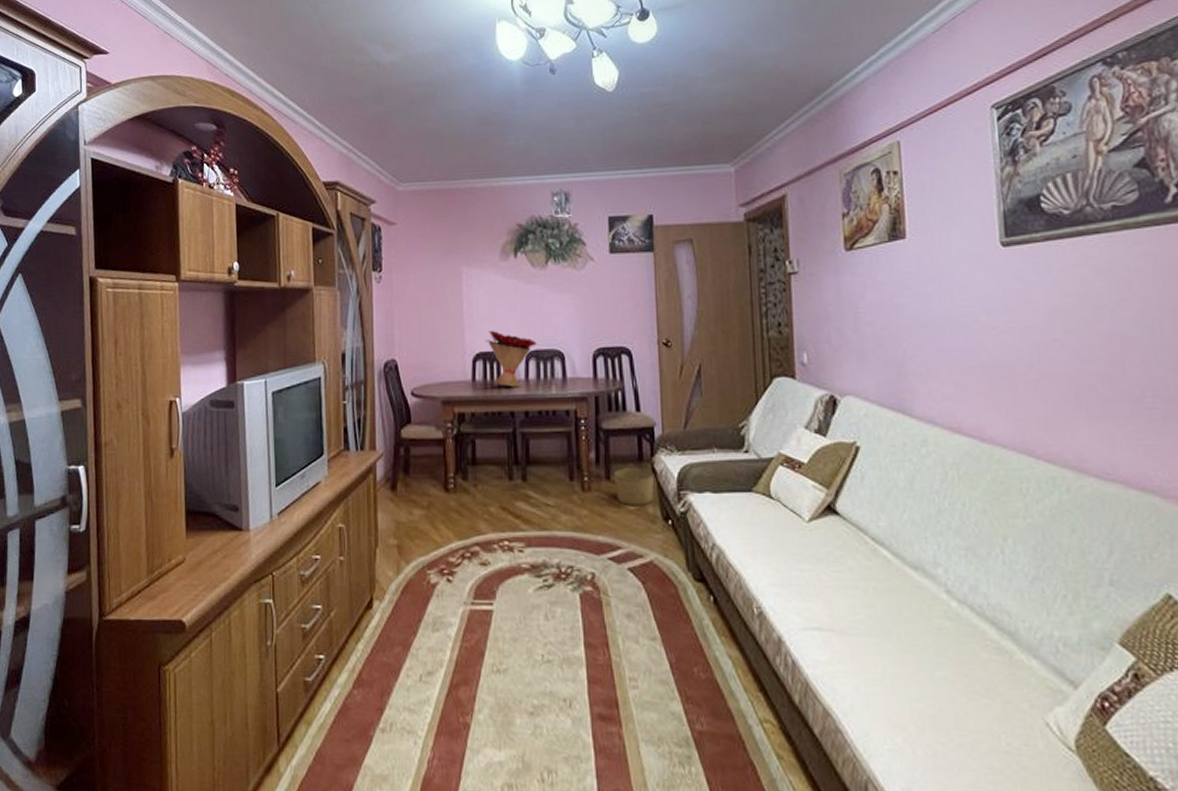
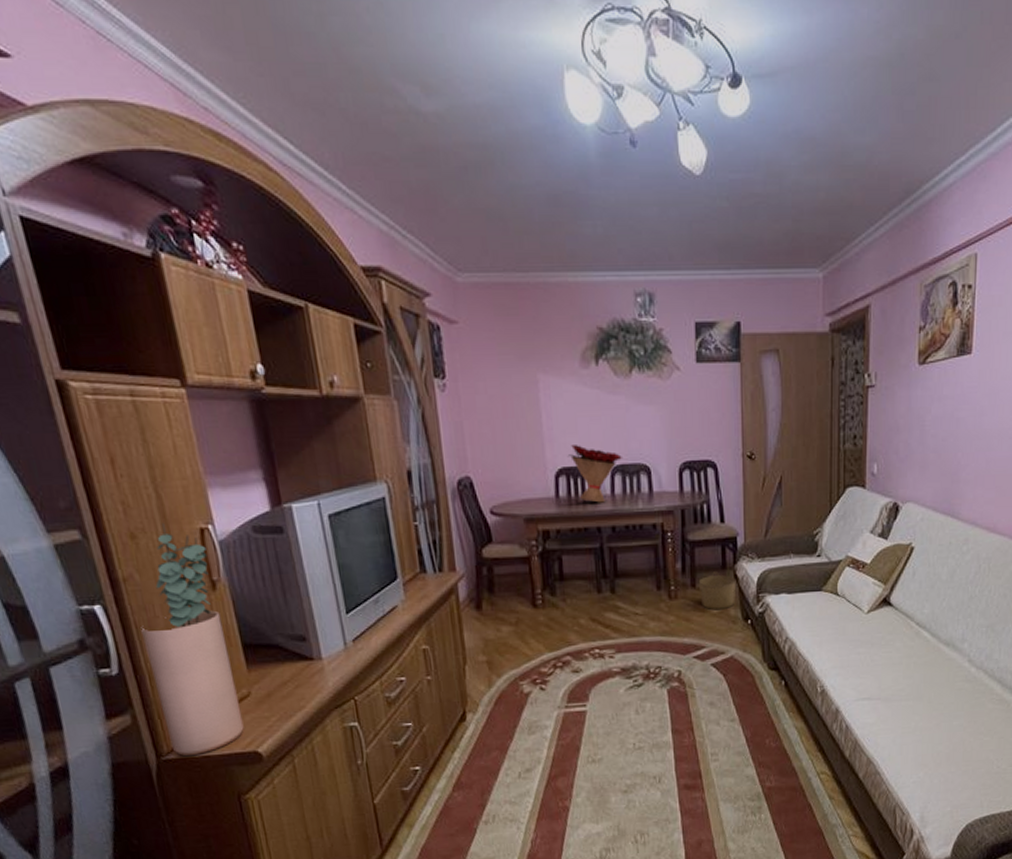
vase: none [109,395,175,619] -> present [141,523,244,757]

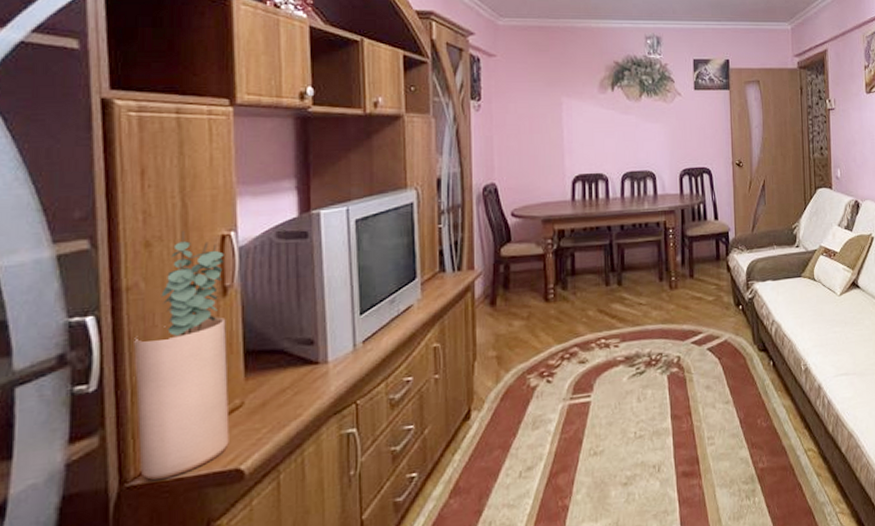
flower bouquet: present [567,445,624,503] -> none [584,155,633,205]
basket: present [698,571,737,610] -> none [696,263,729,298]

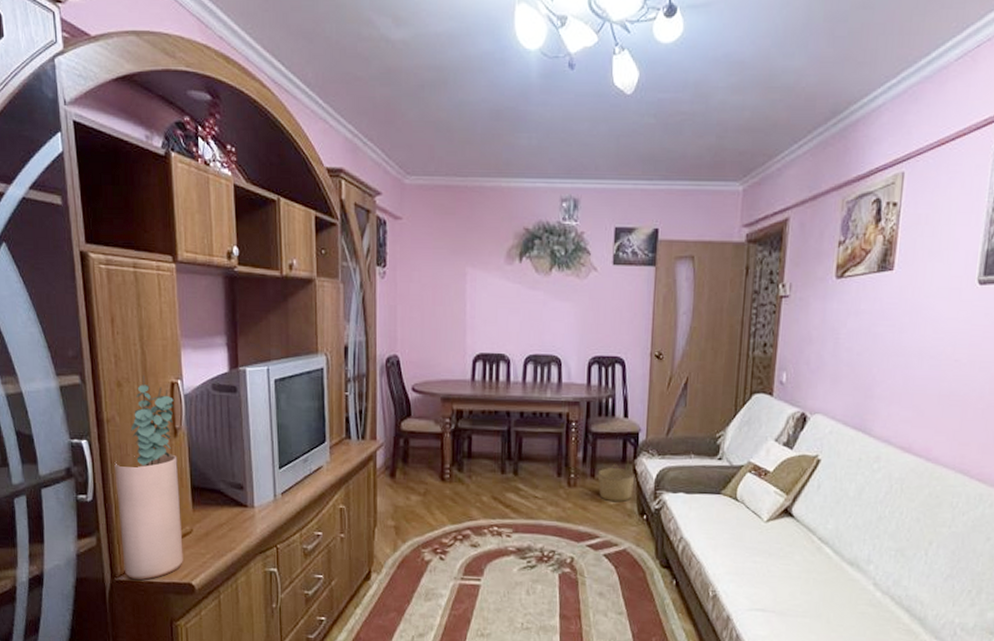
basket: none [696,263,729,298] -> present [597,464,635,503]

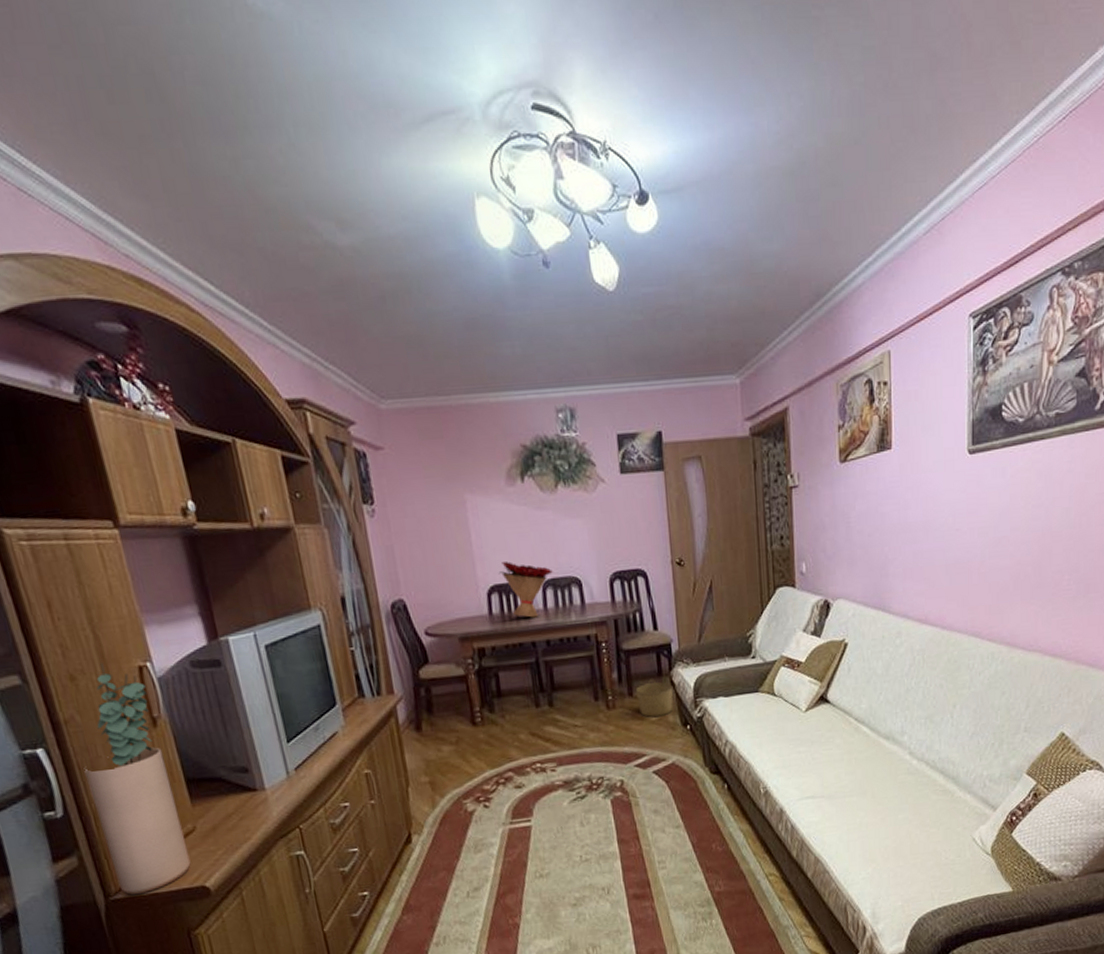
flower bouquet: none [486,333,537,389] -> present [498,561,554,618]

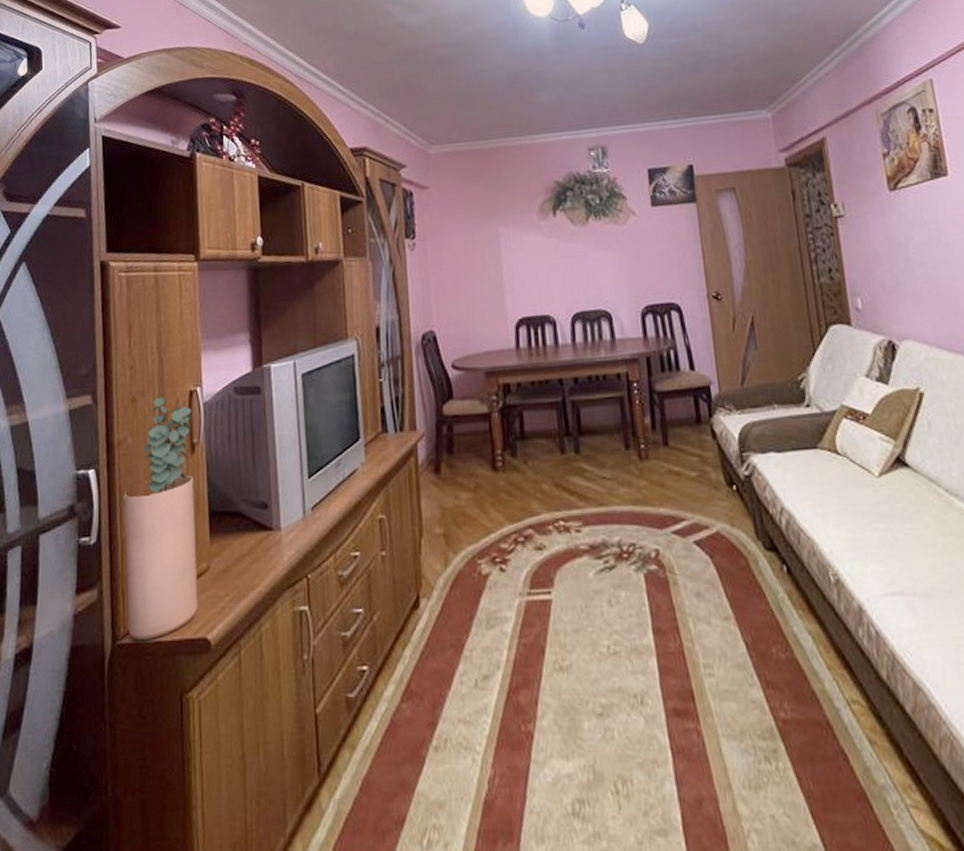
flower bouquet: present [498,561,554,618] -> none [527,294,583,353]
basket: present [635,679,674,718] -> none [671,426,715,473]

